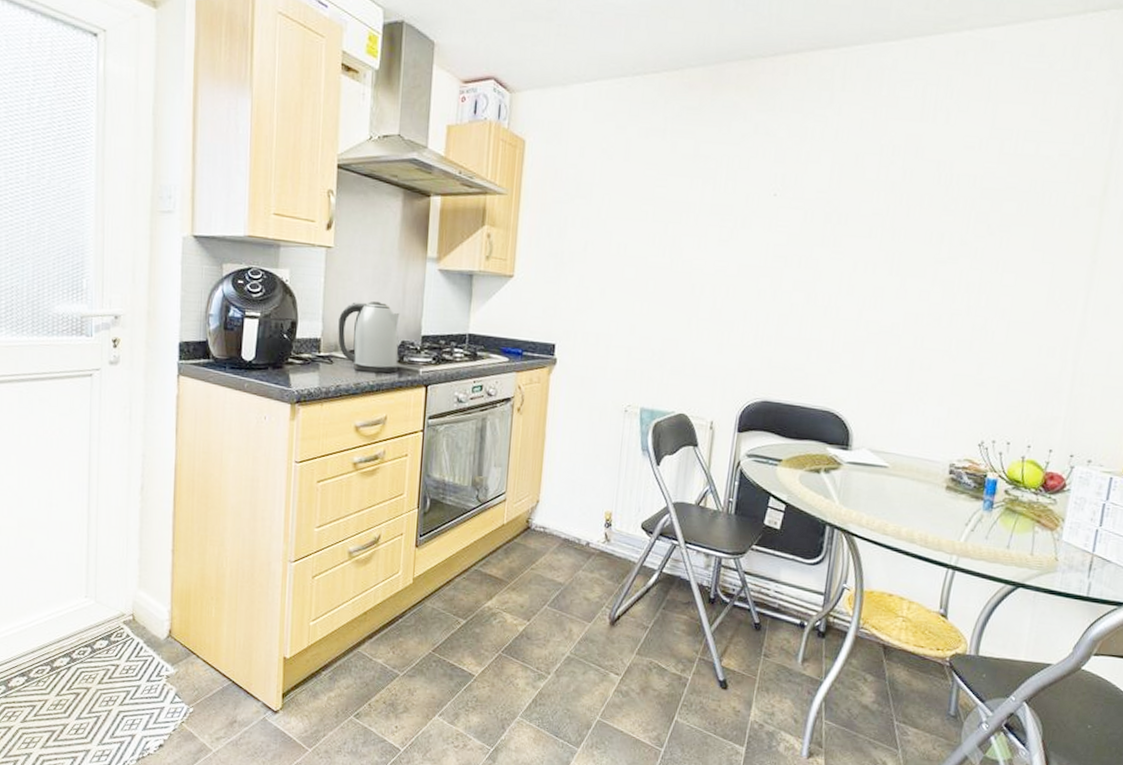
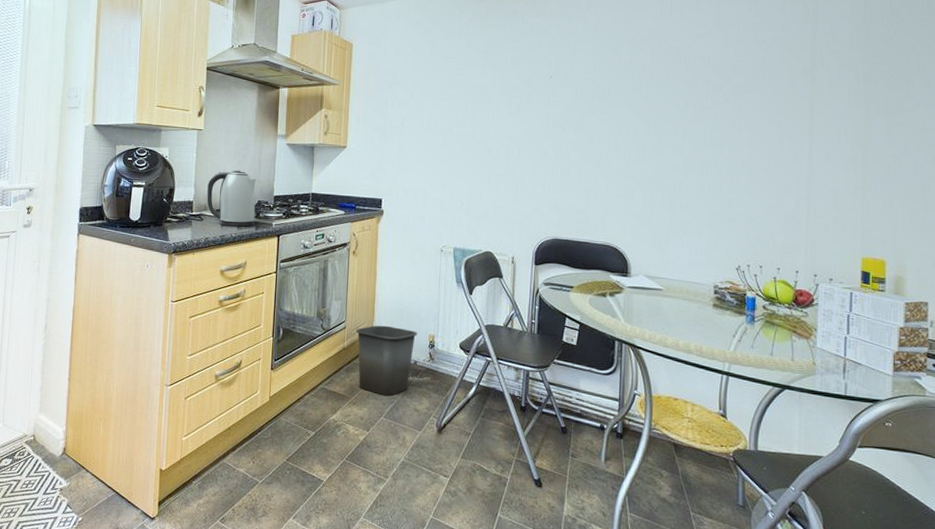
waste bin: none [518,498,592,582] -> present [356,325,417,396]

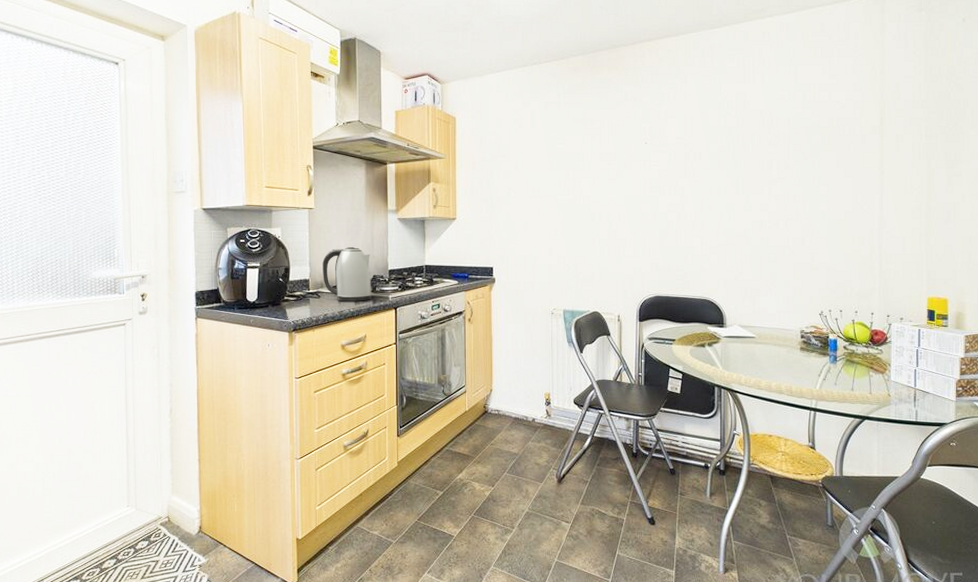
waste bin: present [356,325,417,396] -> none [476,387,534,453]

